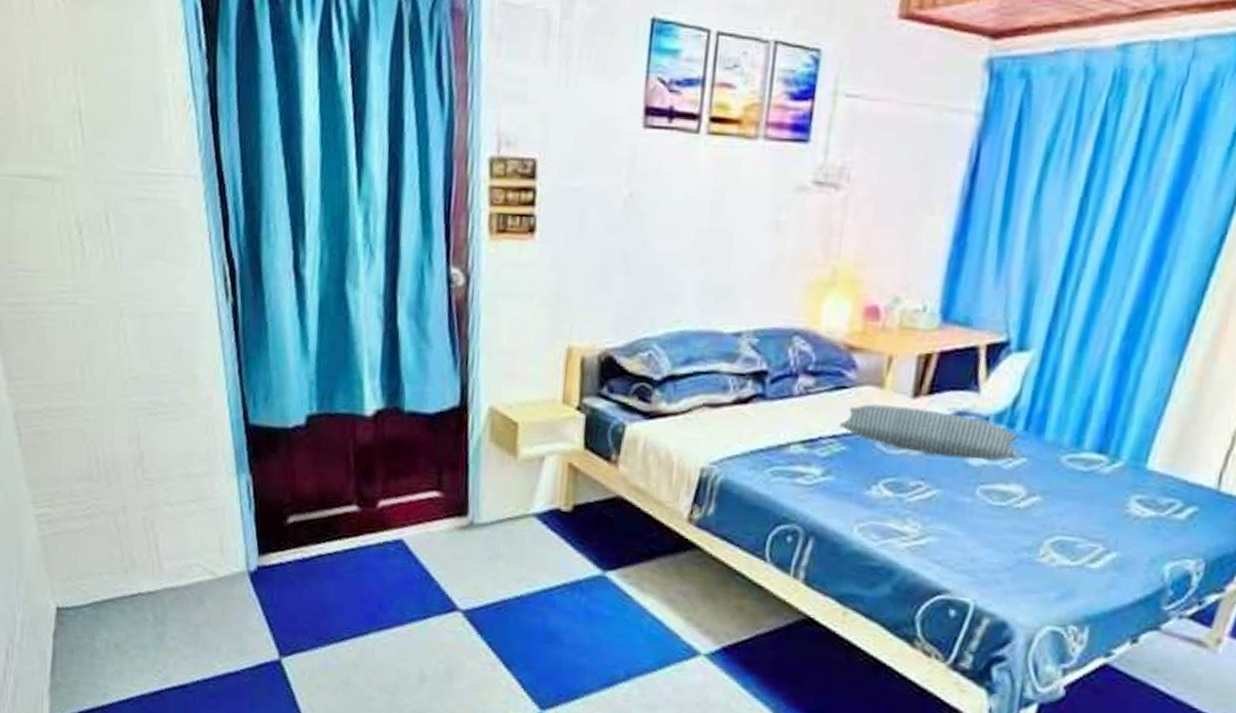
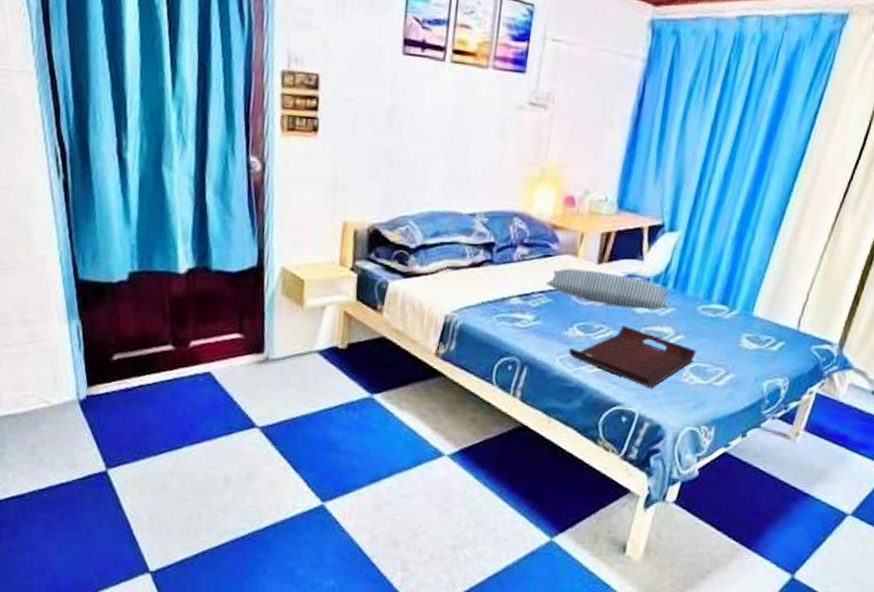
serving tray: none [872,482,1061,570] -> present [569,325,697,388]

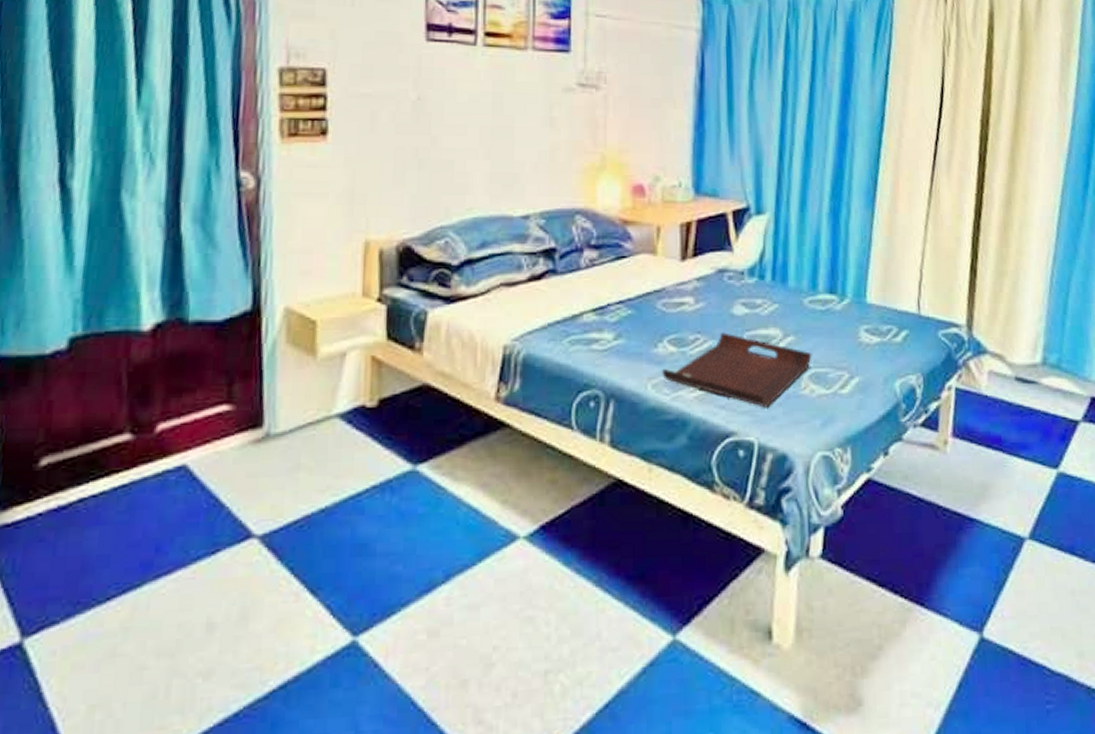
pillow: present [546,268,669,309] -> none [623,270,771,310]

